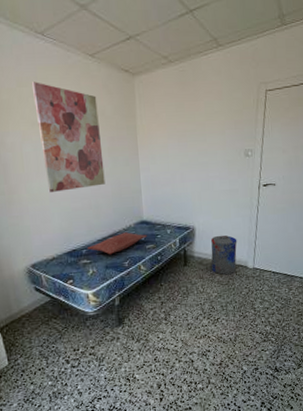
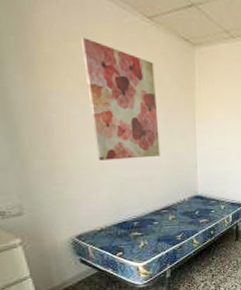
pillow: present [88,232,148,255] -> none [140,206,202,228]

